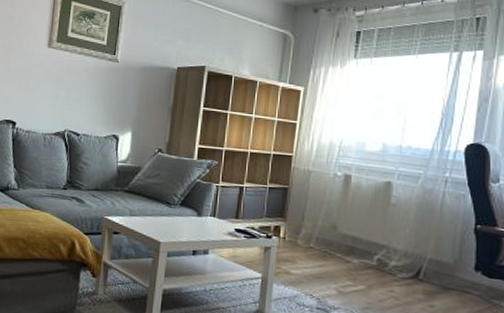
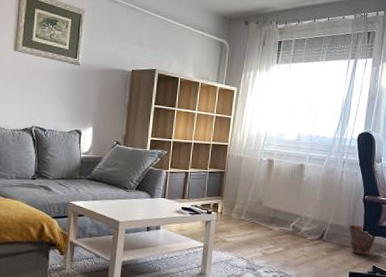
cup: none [453,262,495,304] -> present [348,225,377,256]

